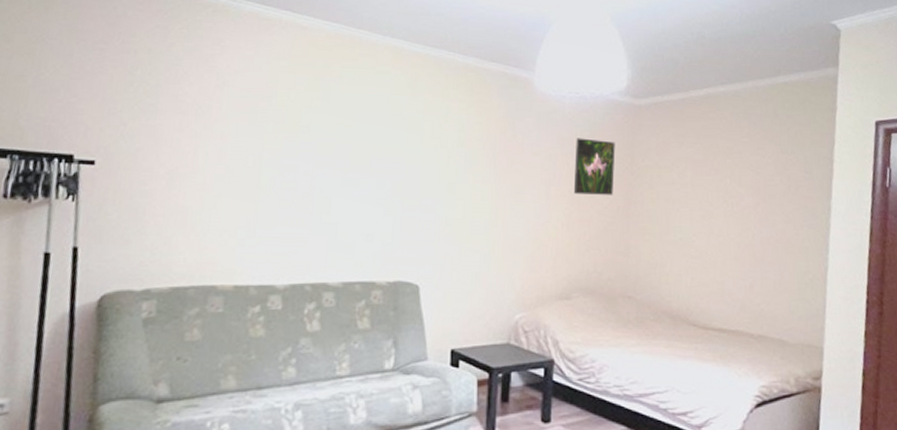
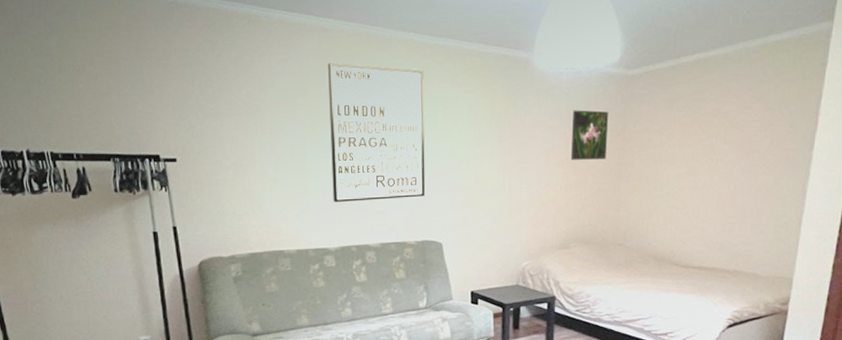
wall art: none [288,64,412,228] -> present [328,62,425,202]

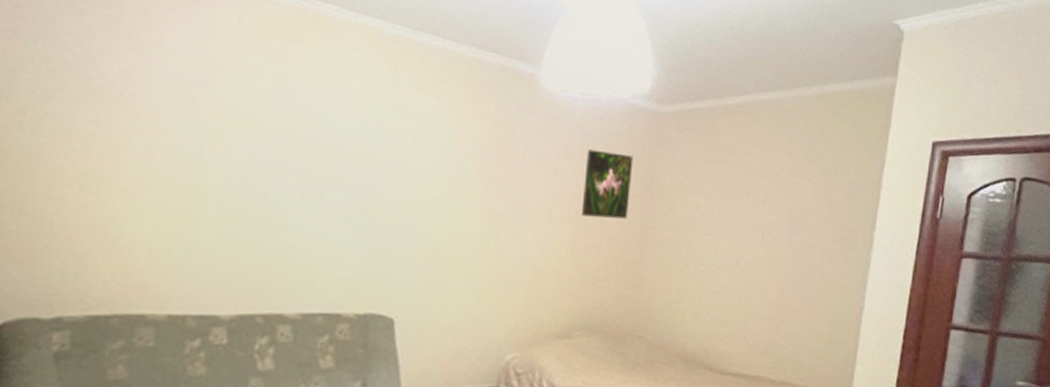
wall art: present [328,62,425,202] -> none [235,44,391,249]

